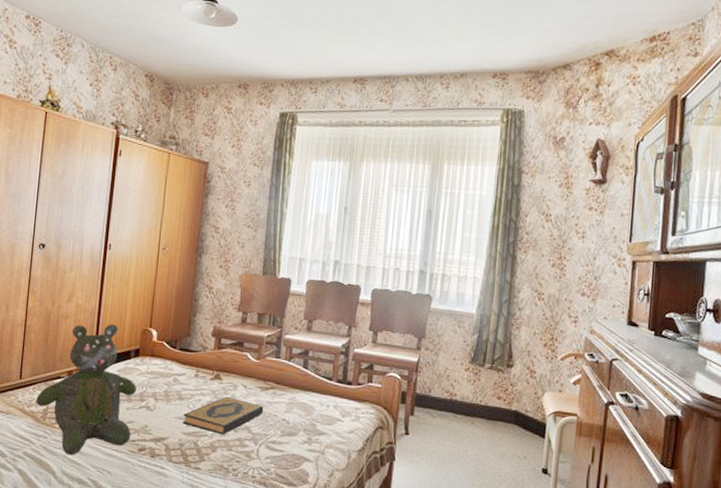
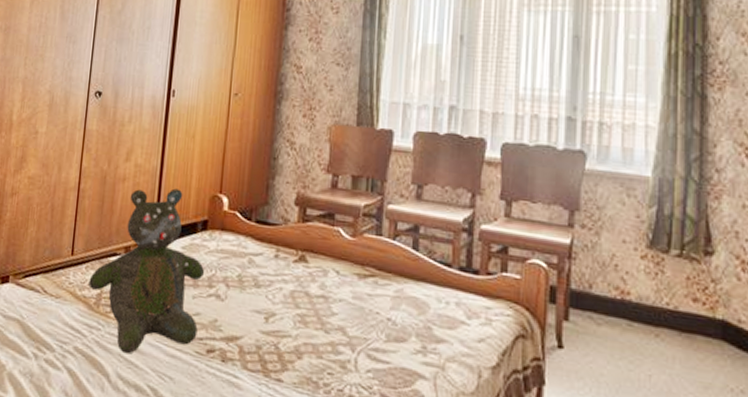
hardback book: present [182,396,264,435] -> none [259,284,363,337]

